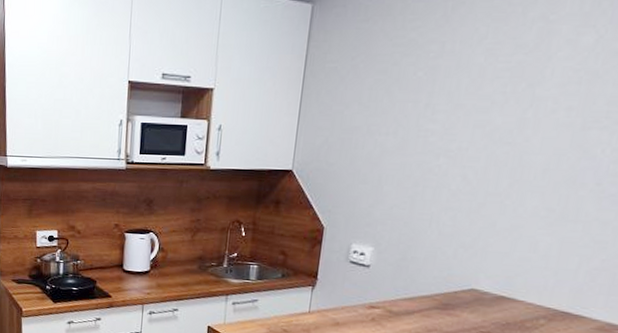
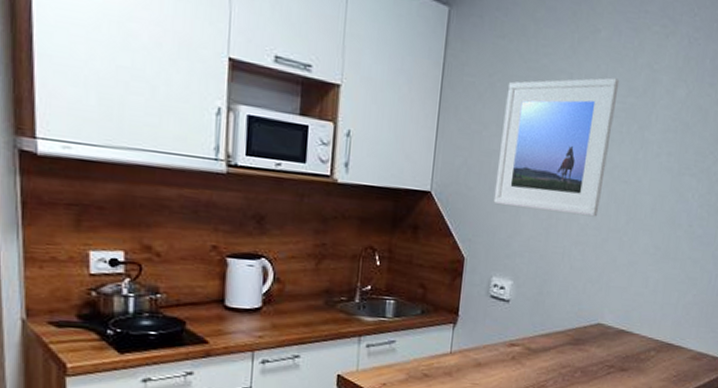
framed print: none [354,38,504,182] -> present [493,77,620,217]

